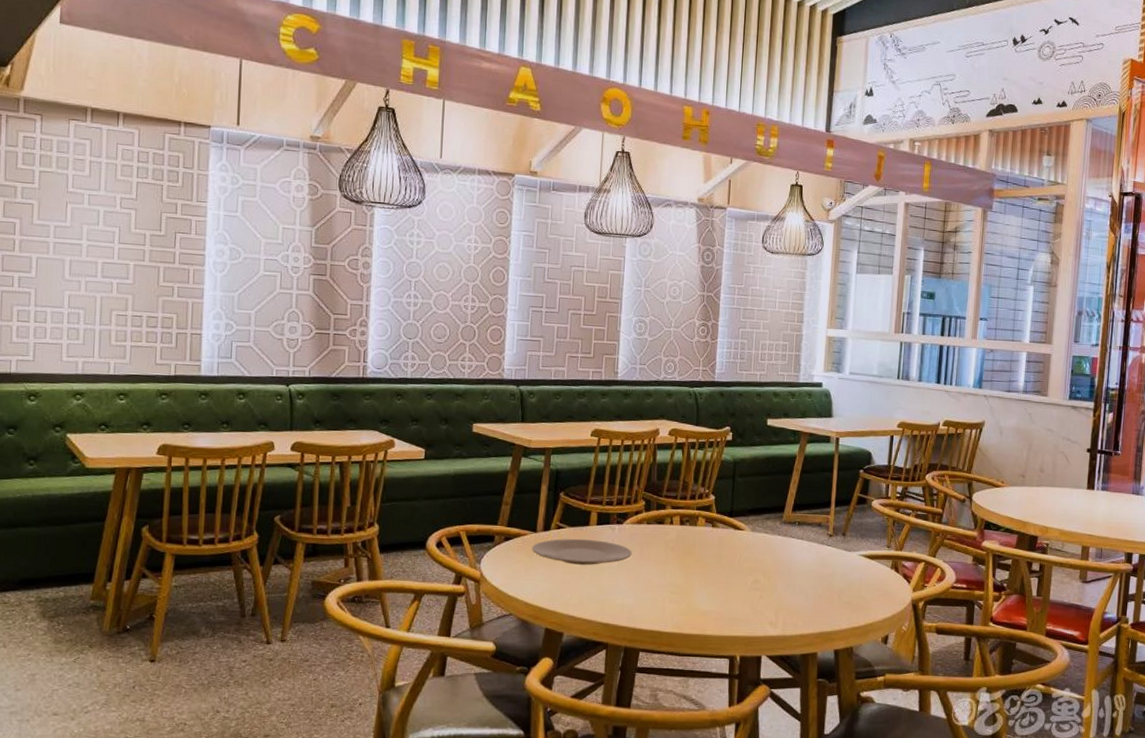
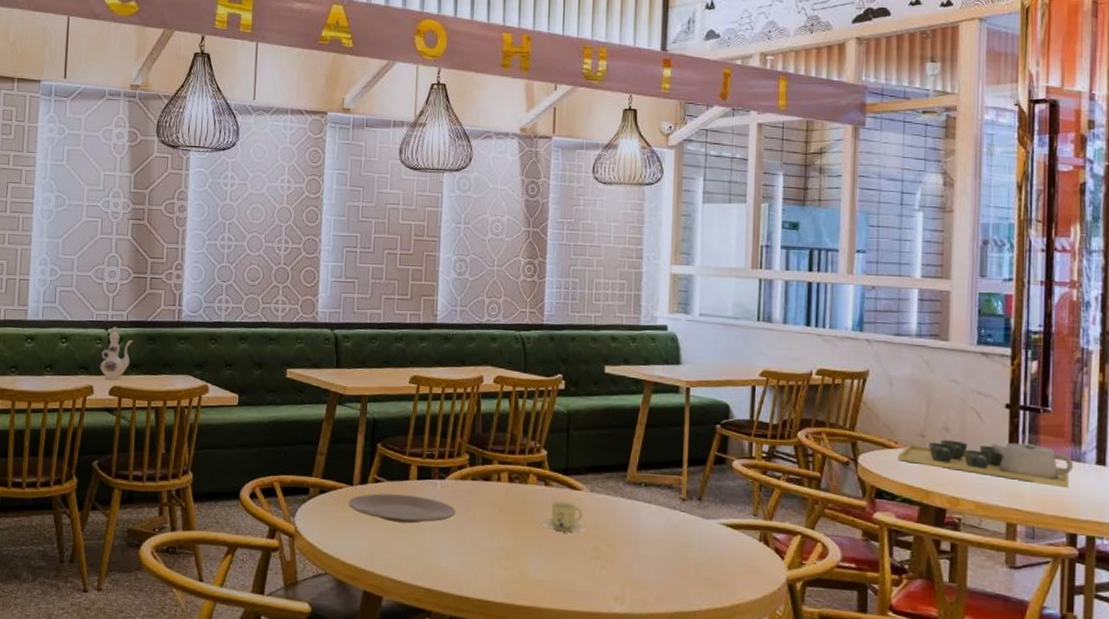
ewer: none [281,382,316,436] -> present [100,326,134,380]
cup and saucer: none [708,541,747,567] -> present [542,501,586,532]
tea set: none [1003,479,1134,516] -> present [898,439,1074,487]

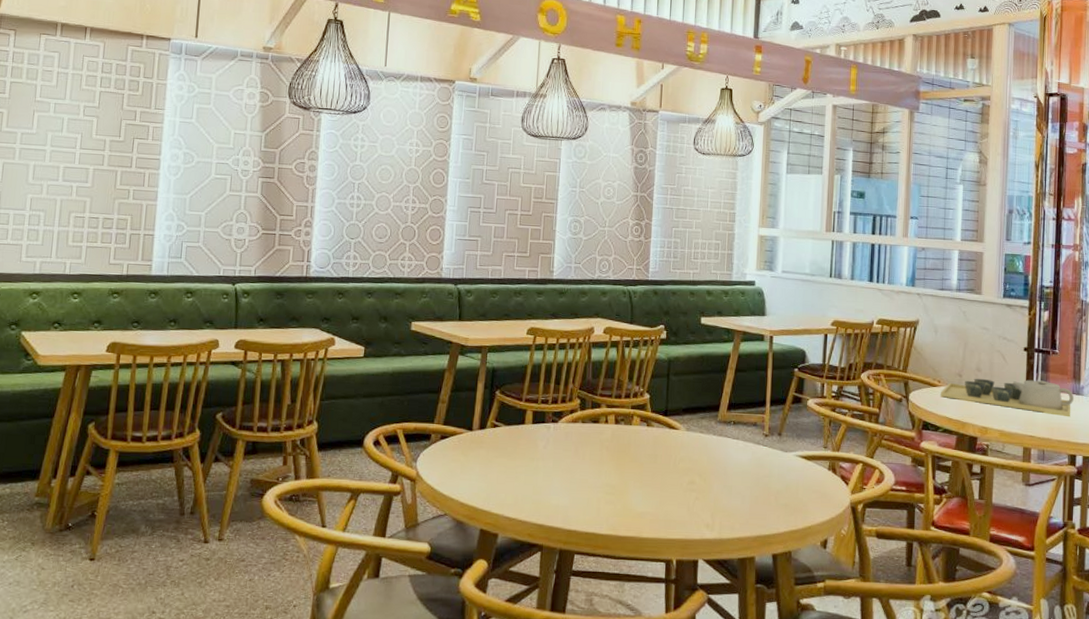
ewer: present [100,326,134,380] -> none [226,281,261,334]
plate: present [348,493,456,524] -> none [467,437,567,465]
cup and saucer: present [542,501,586,532] -> none [644,440,682,468]

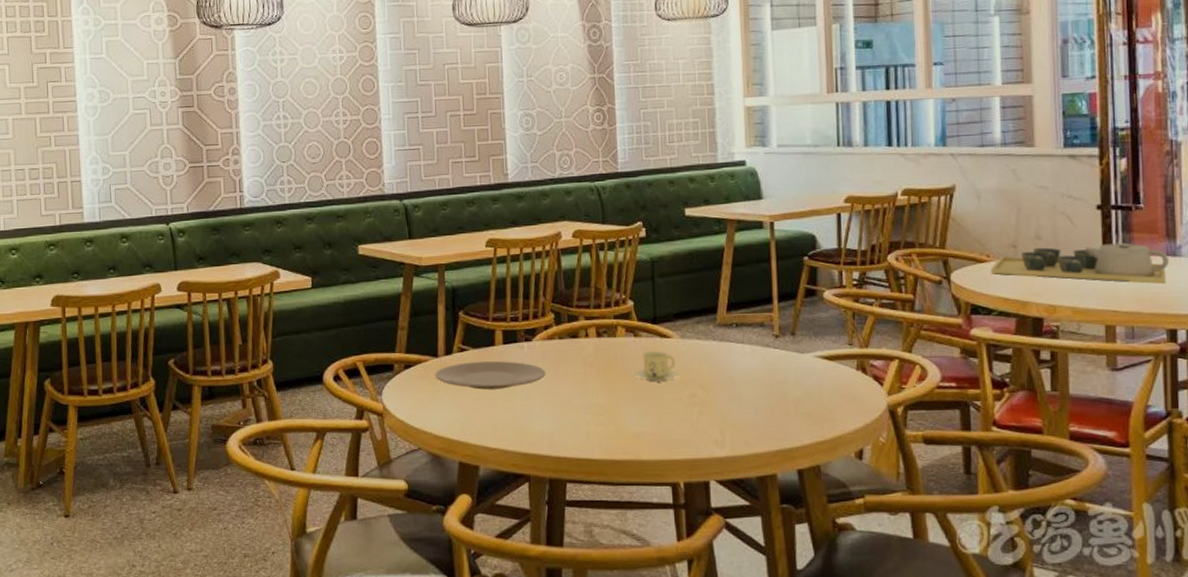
plate: none [467,437,567,465] -> present [435,360,546,390]
cup and saucer: none [644,440,682,468] -> present [634,351,679,381]

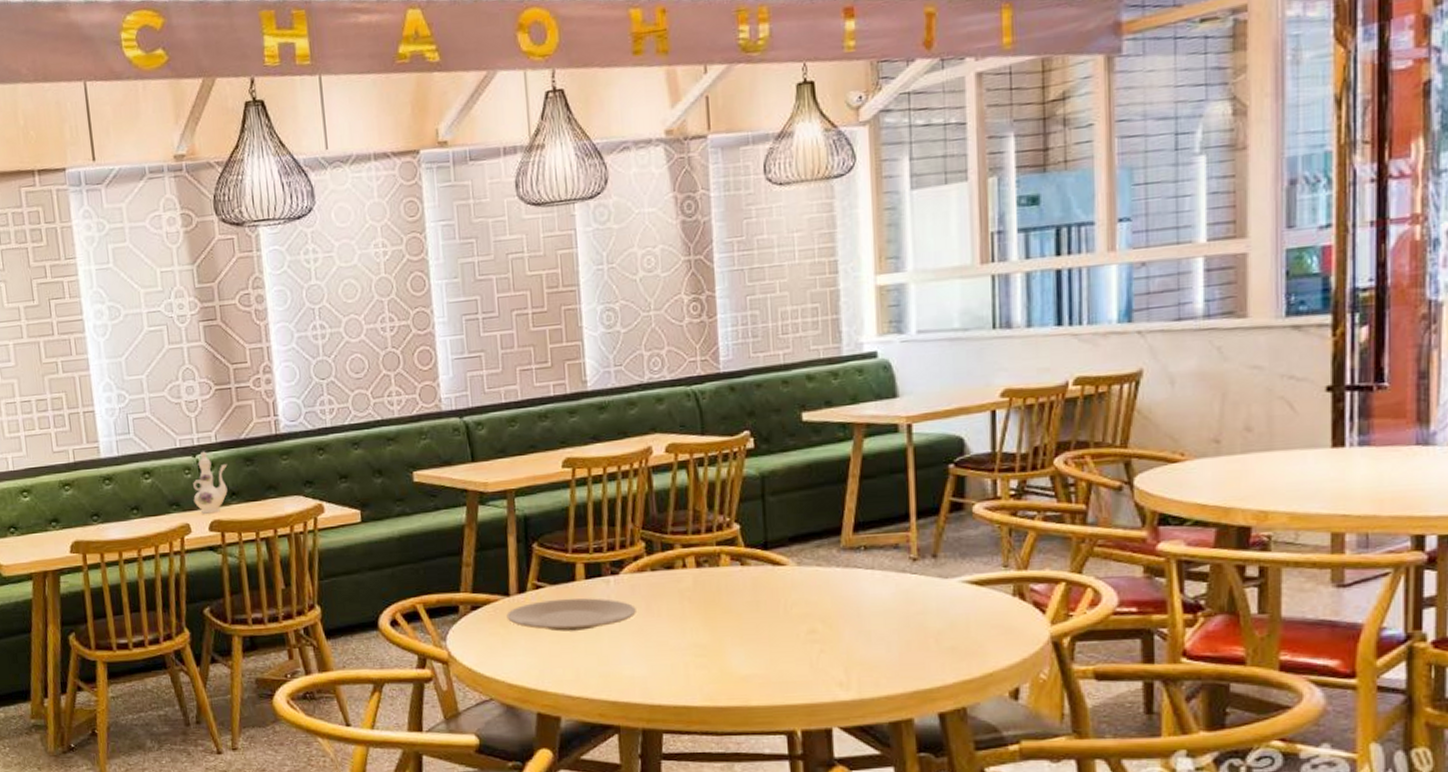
ewer: none [165,220,197,276] -> present [193,451,228,514]
cup and saucer: present [634,351,679,381] -> none [741,581,795,616]
tea set: present [991,243,1170,284] -> none [1186,431,1420,480]

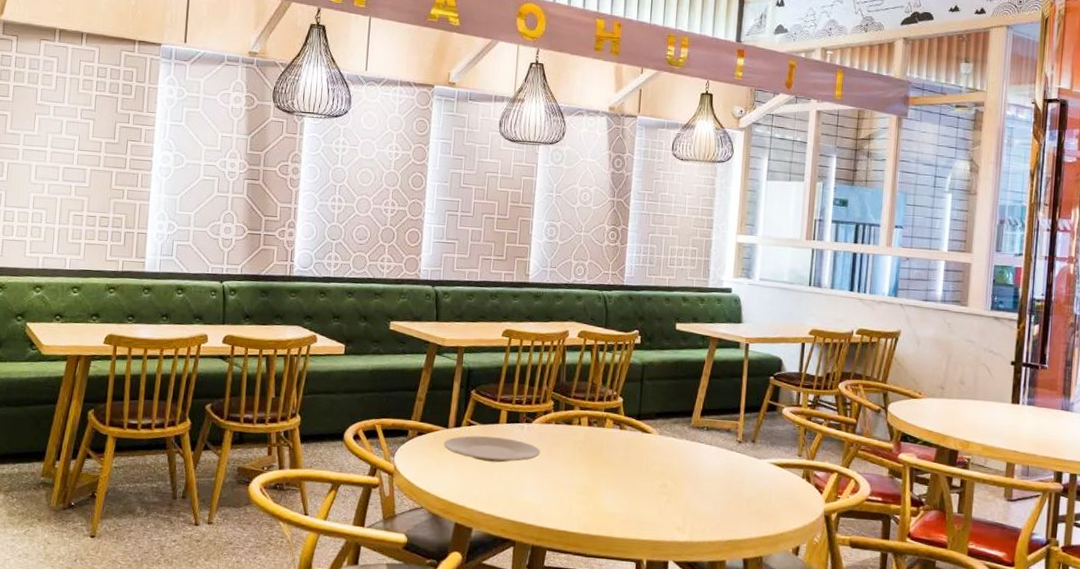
ewer: present [193,451,228,514] -> none [214,279,247,330]

